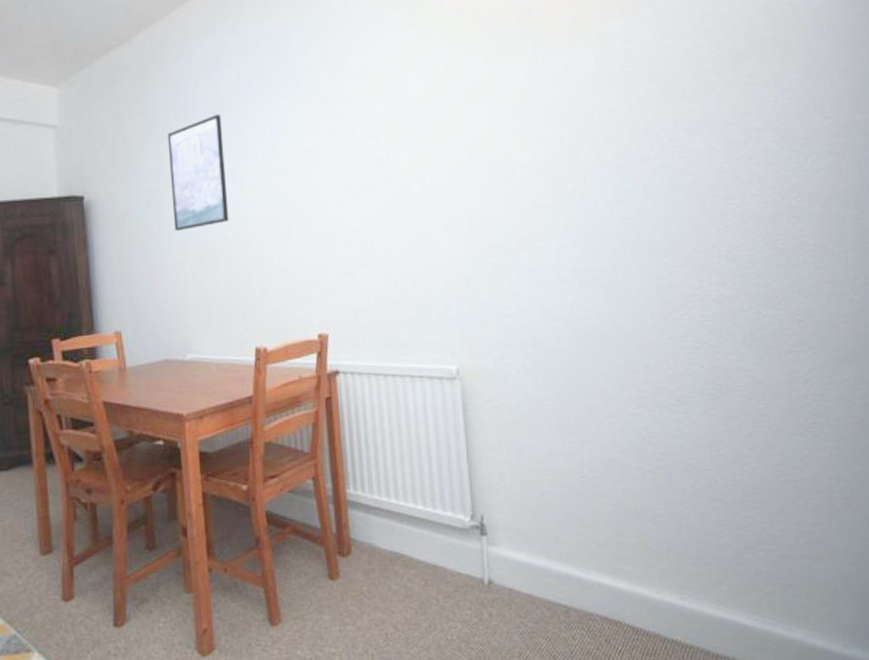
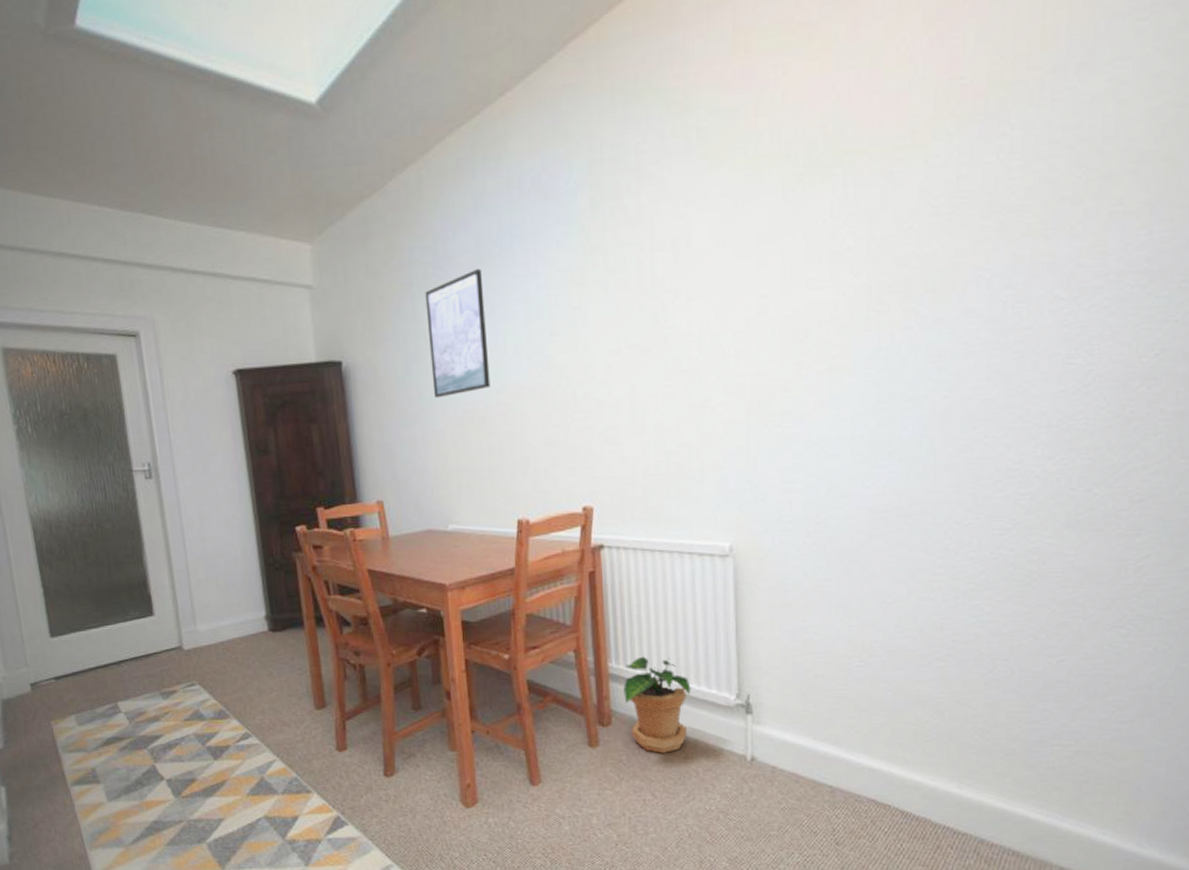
potted plant: none [362,481,428,582] -> present [624,656,691,753]

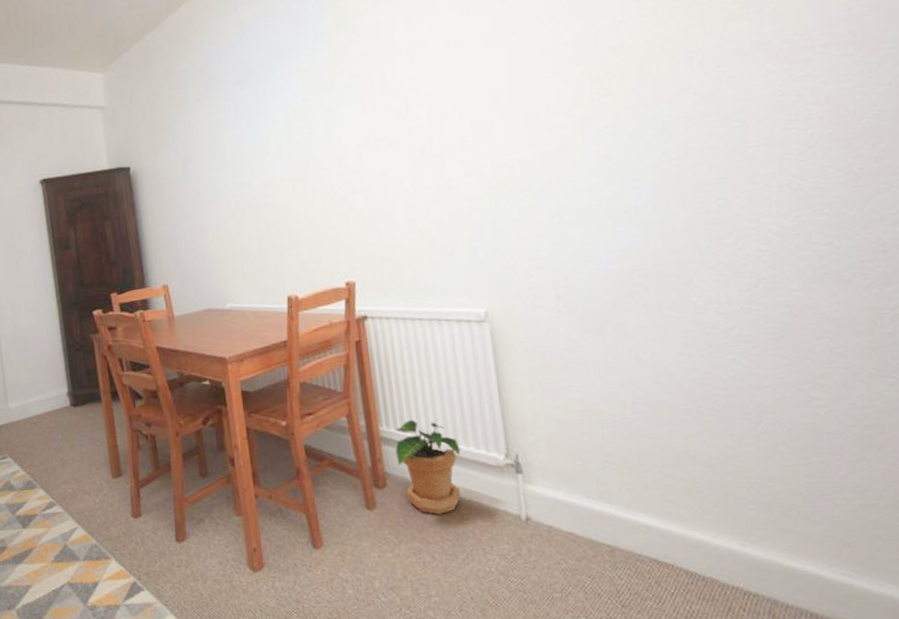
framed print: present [425,268,491,398] -> none [198,82,258,194]

